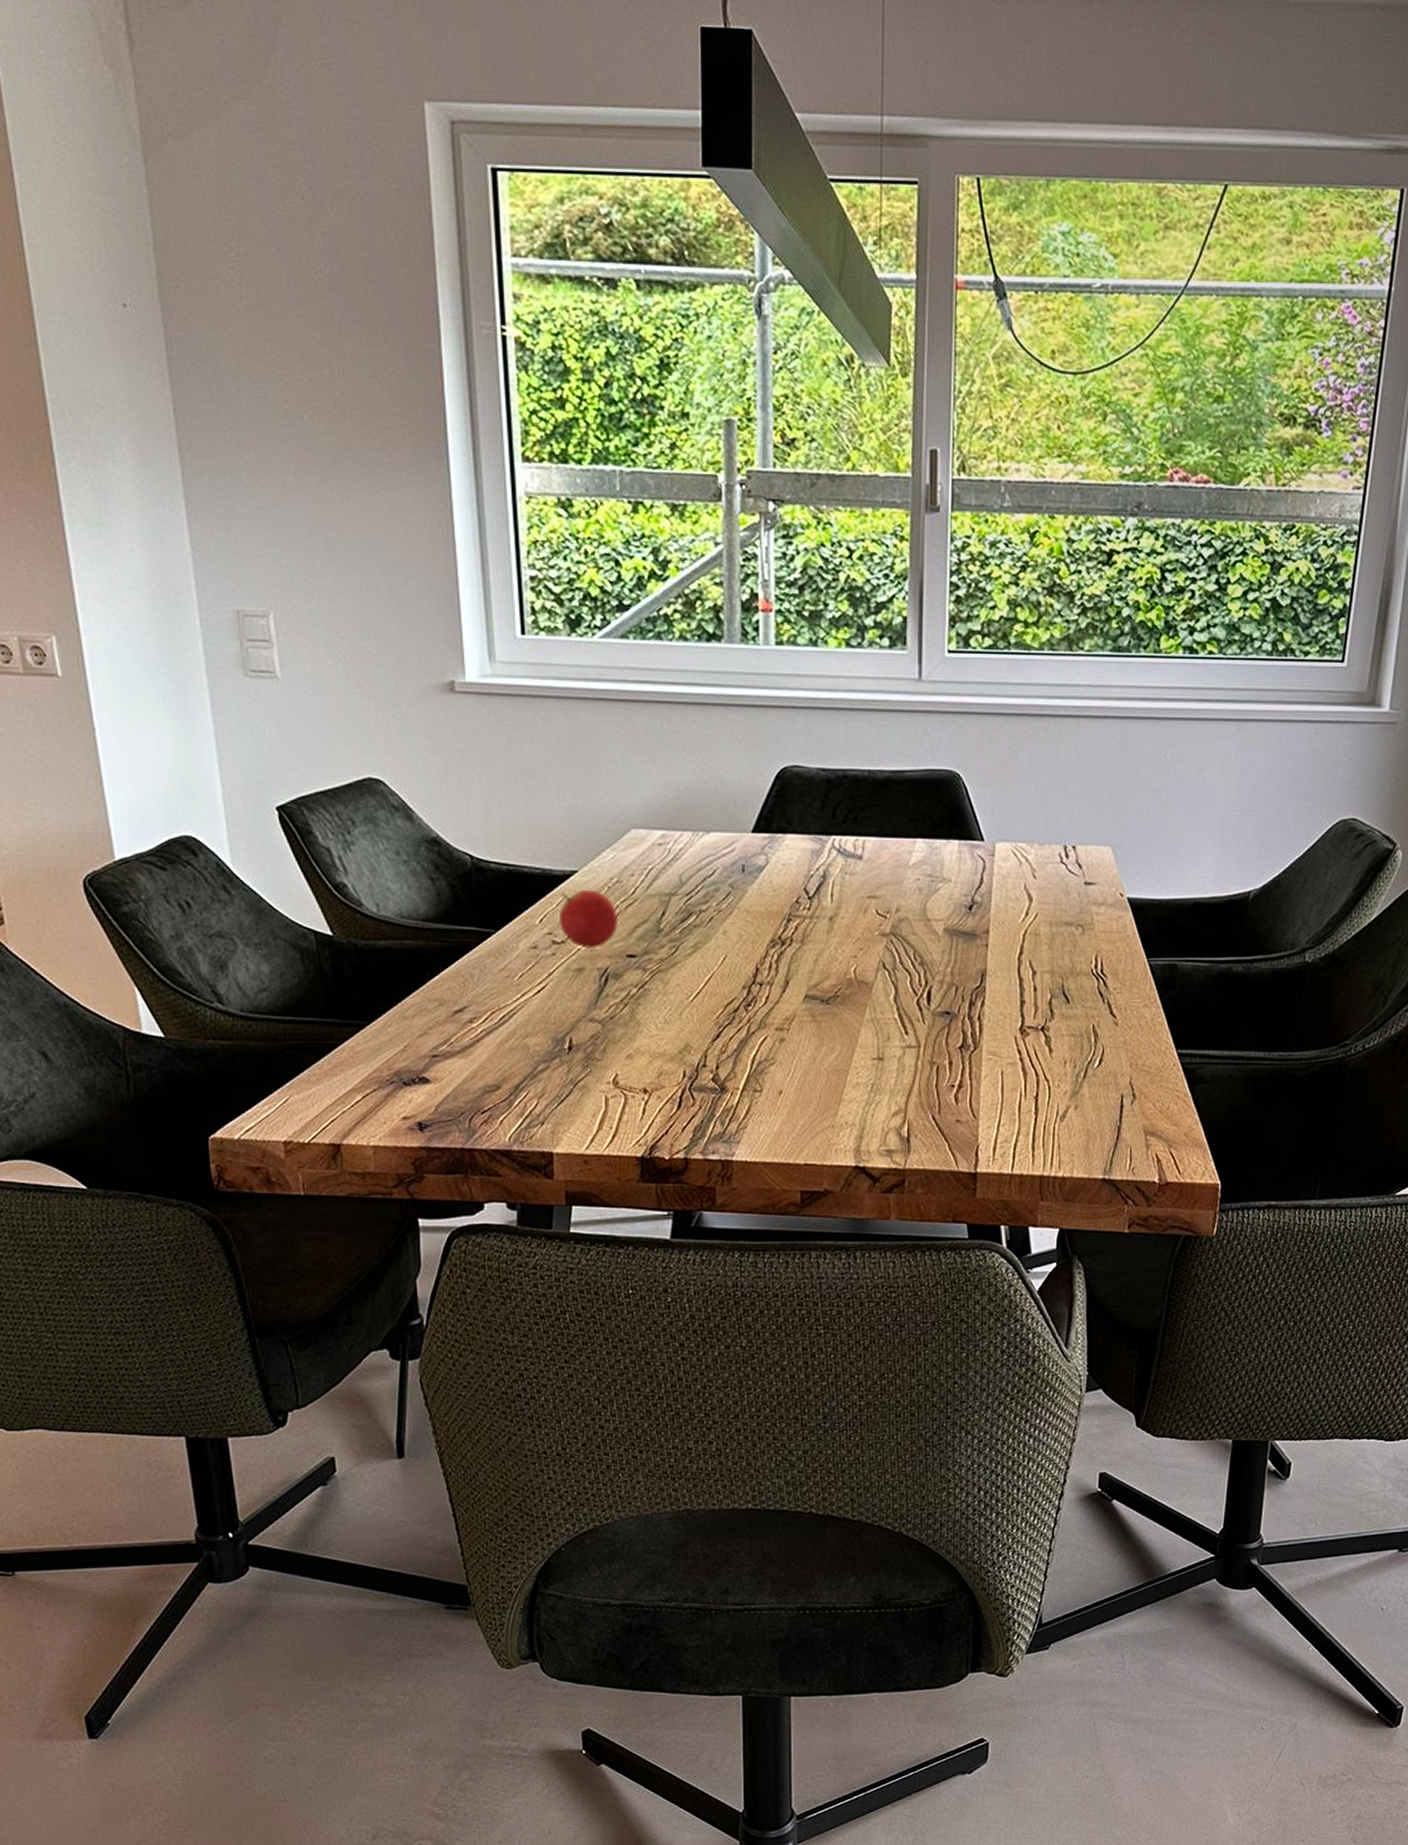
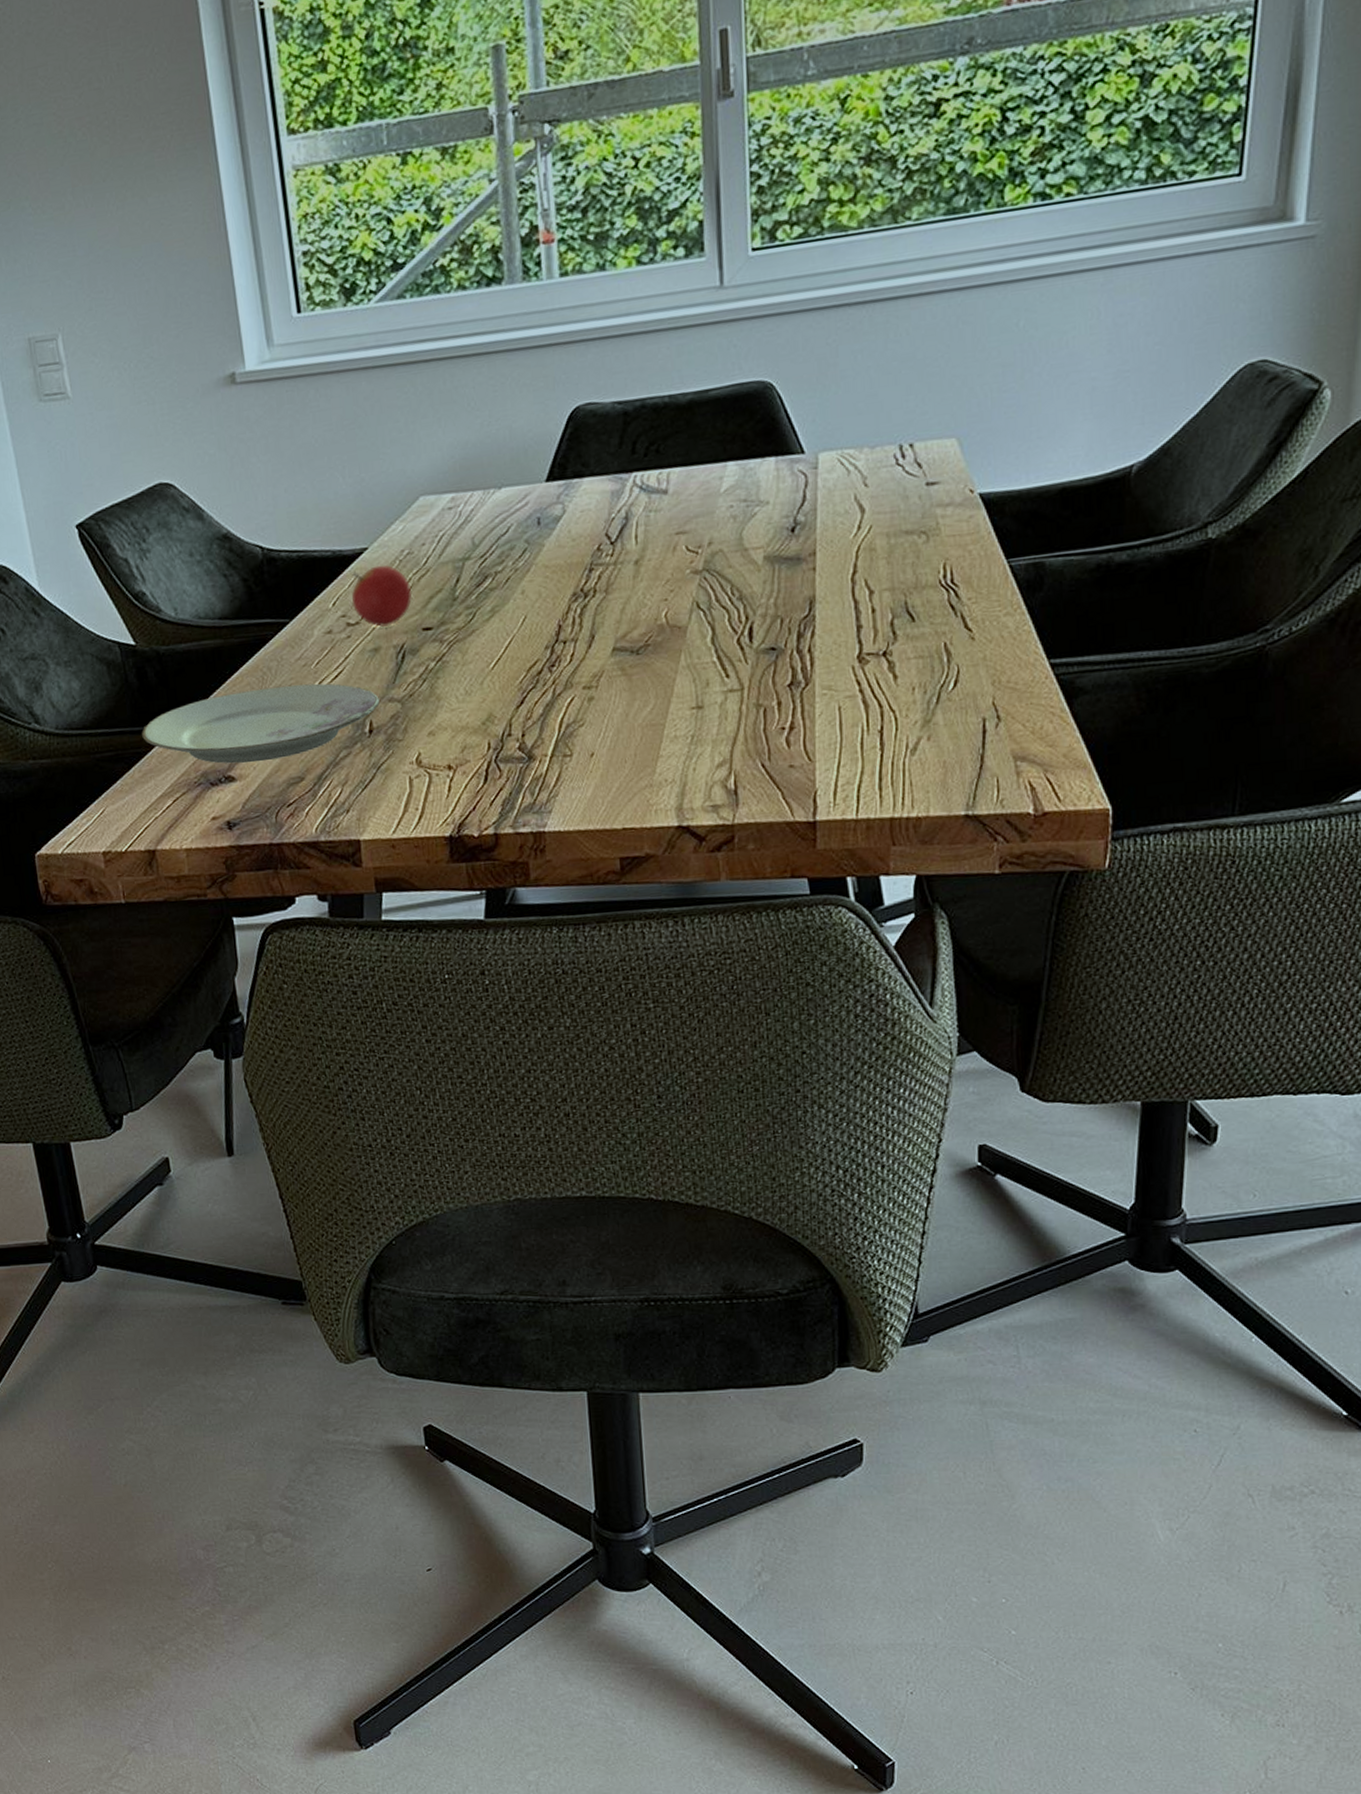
plate: none [334,994,580,1067] -> present [142,683,380,764]

